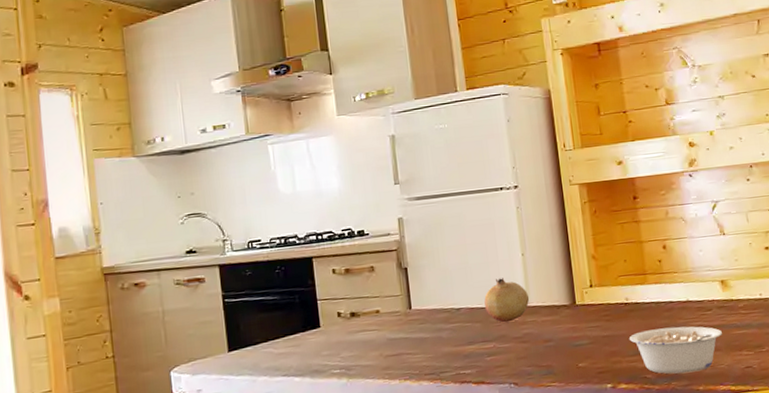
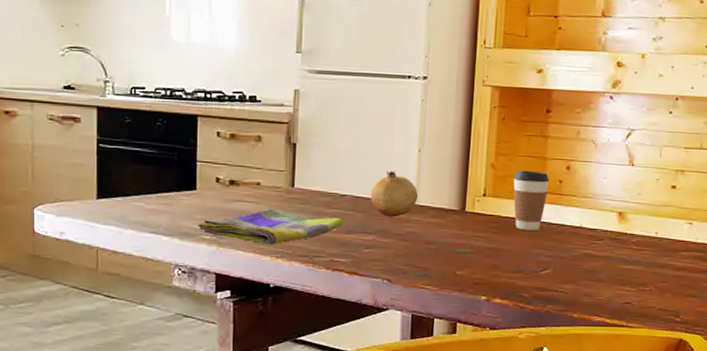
dish towel: none [326,331,463,369] -> present [198,209,343,245]
coffee cup: none [615,255,651,314] -> present [513,170,550,230]
legume: present [629,326,722,374] -> none [512,249,609,299]

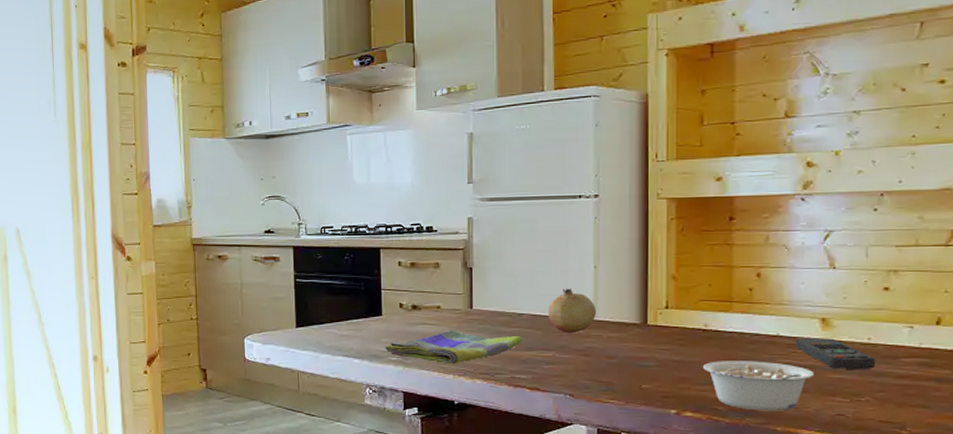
legume: none [512,249,609,299] -> present [702,361,814,411]
coffee cup: present [513,170,550,230] -> none [697,280,738,341]
remote control: none [595,230,661,261] -> present [795,338,876,369]

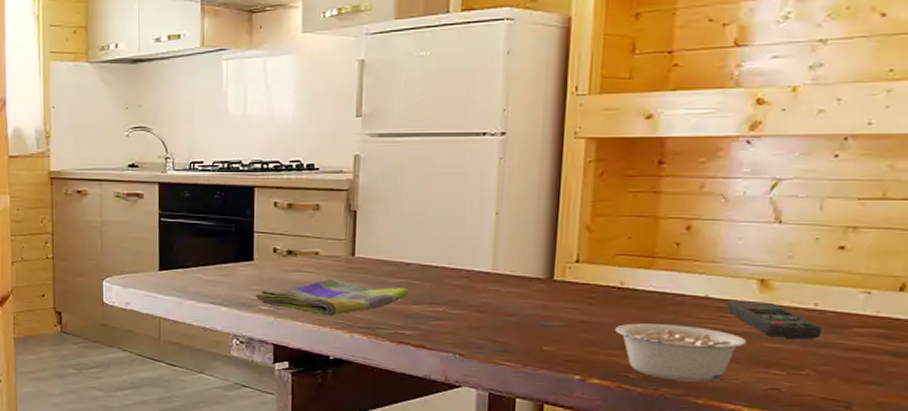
fruit: present [548,288,597,334] -> none [440,237,496,287]

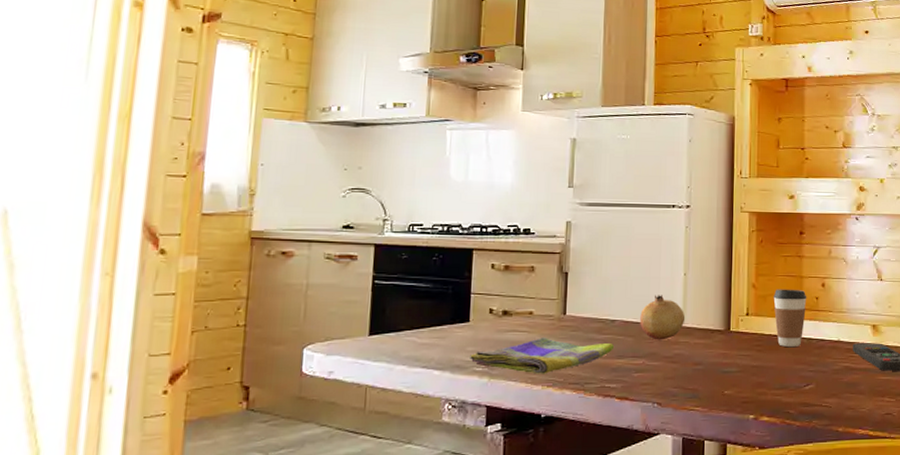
fruit: none [440,237,496,287] -> present [640,295,686,340]
coffee cup: none [614,232,663,301] -> present [773,289,807,347]
legume: present [614,323,746,382] -> none [777,365,867,413]

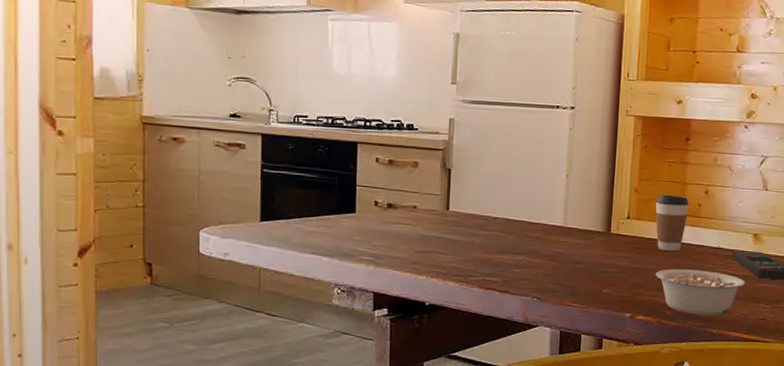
dish towel: present [470,338,614,374] -> none [357,231,495,265]
fruit: present [640,295,686,340] -> none [521,195,567,239]
legume: none [777,365,867,413] -> present [655,269,745,316]

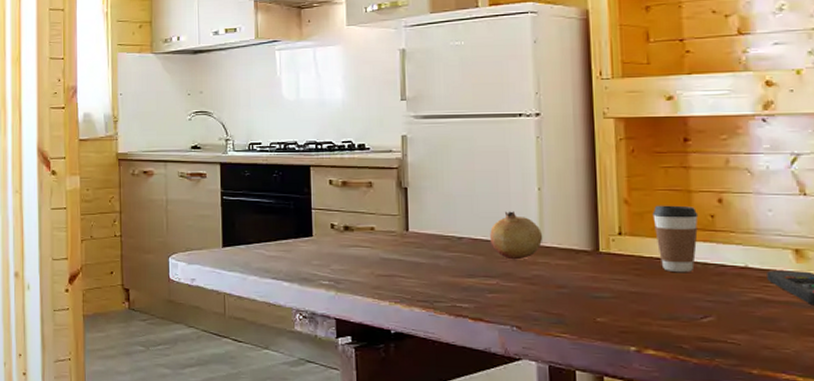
fruit: none [521,195,567,239] -> present [490,211,543,260]
legume: present [655,269,745,316] -> none [663,293,791,352]

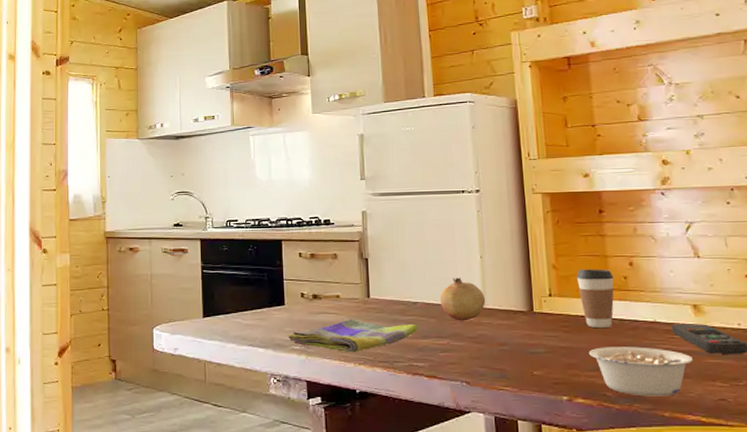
dish towel: none [316,253,462,290] -> present [288,319,418,353]
legume: none [663,293,791,352] -> present [588,347,693,397]

